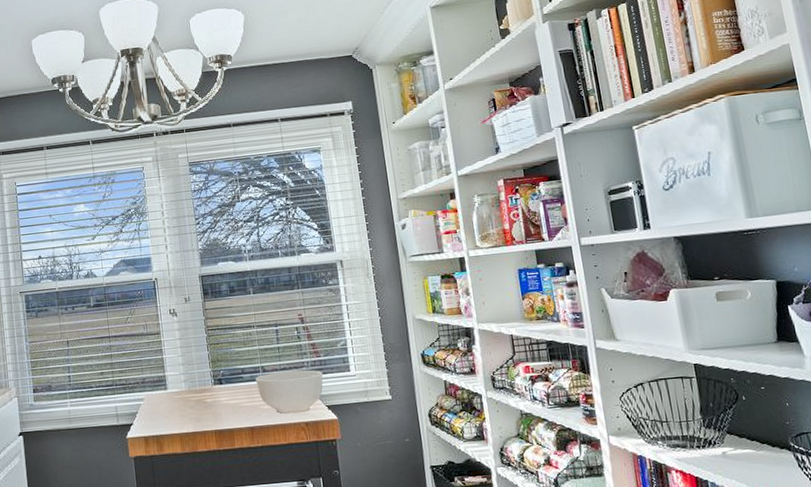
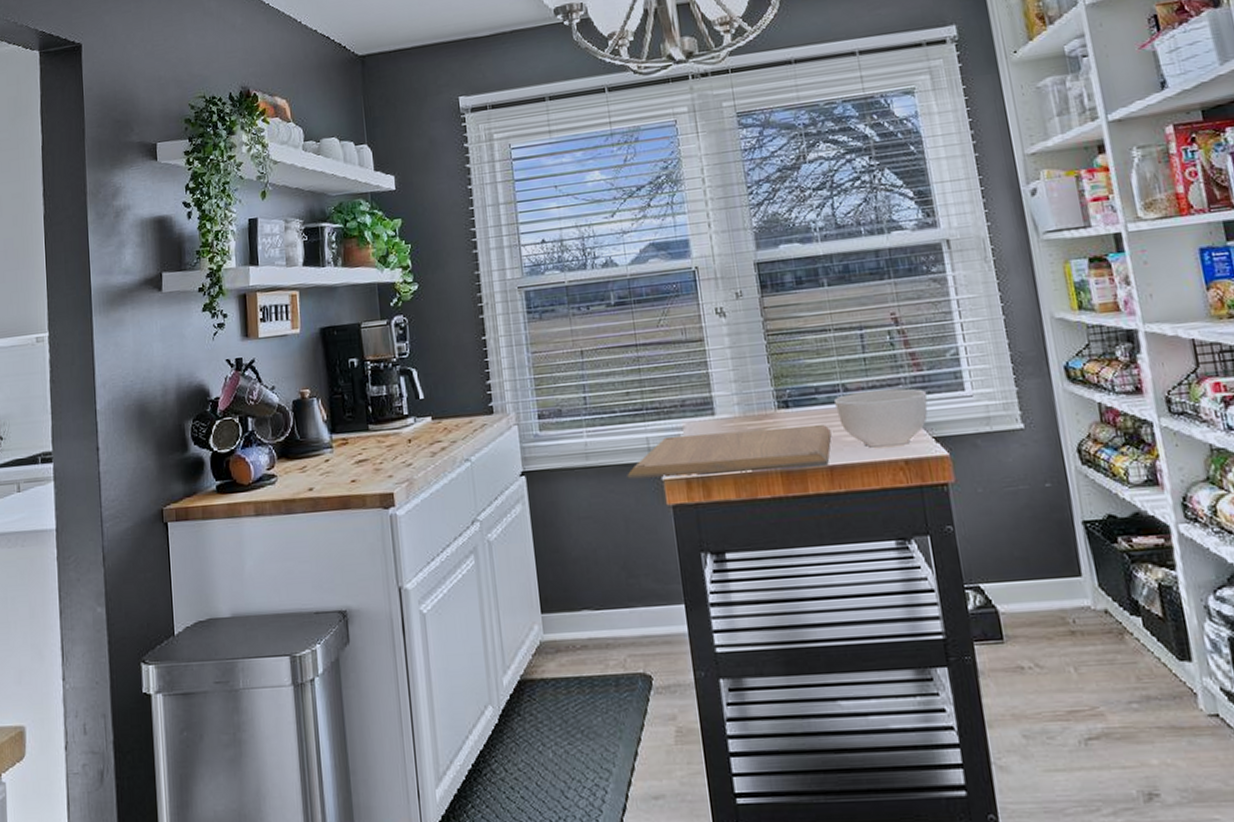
chopping board: none [100,397,253,438] -> present [627,425,832,480]

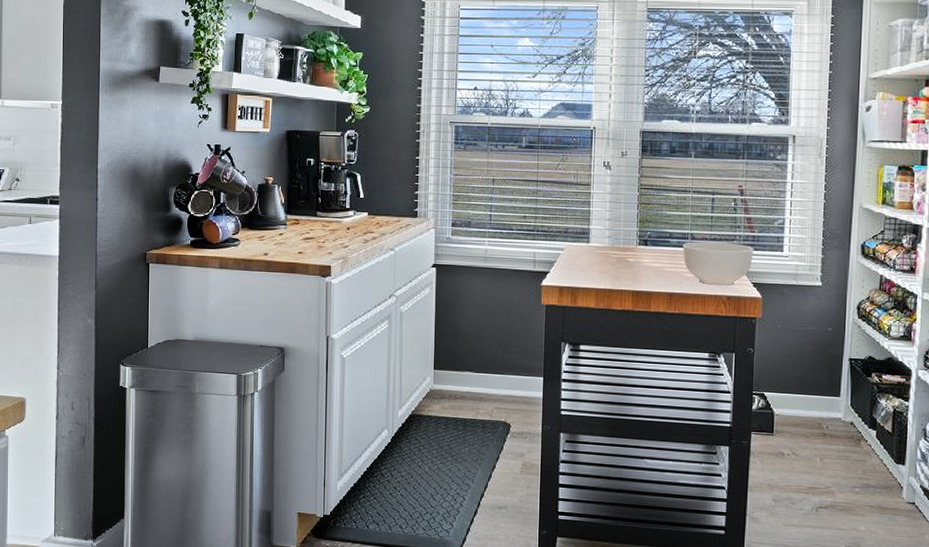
chopping board: present [627,425,832,480] -> none [514,254,676,292]

